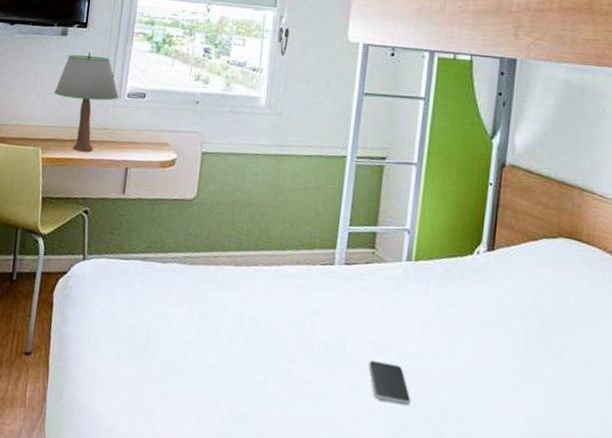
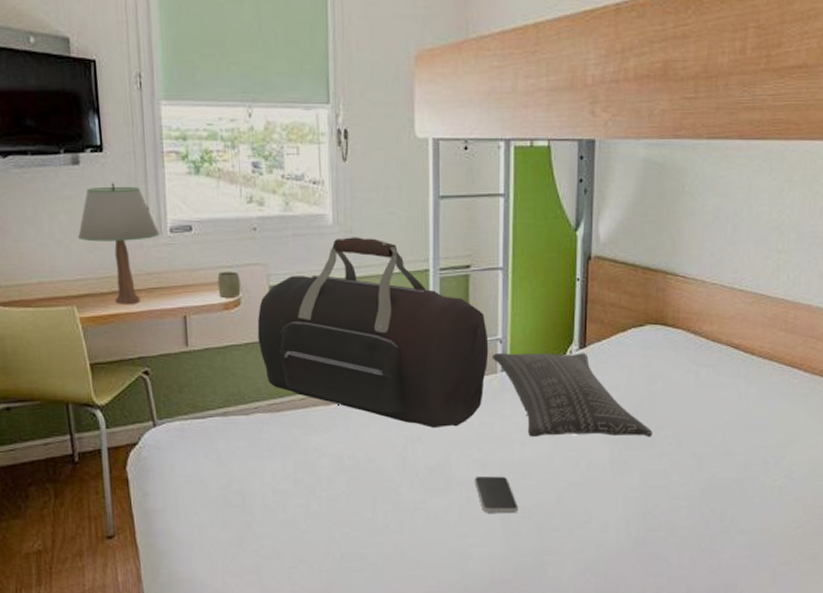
mug: none [158,134,179,158] -> present [217,271,241,298]
duffel bag: none [184,118,397,307] -> present [257,237,489,428]
pillow: none [398,242,561,353] -> present [492,353,653,437]

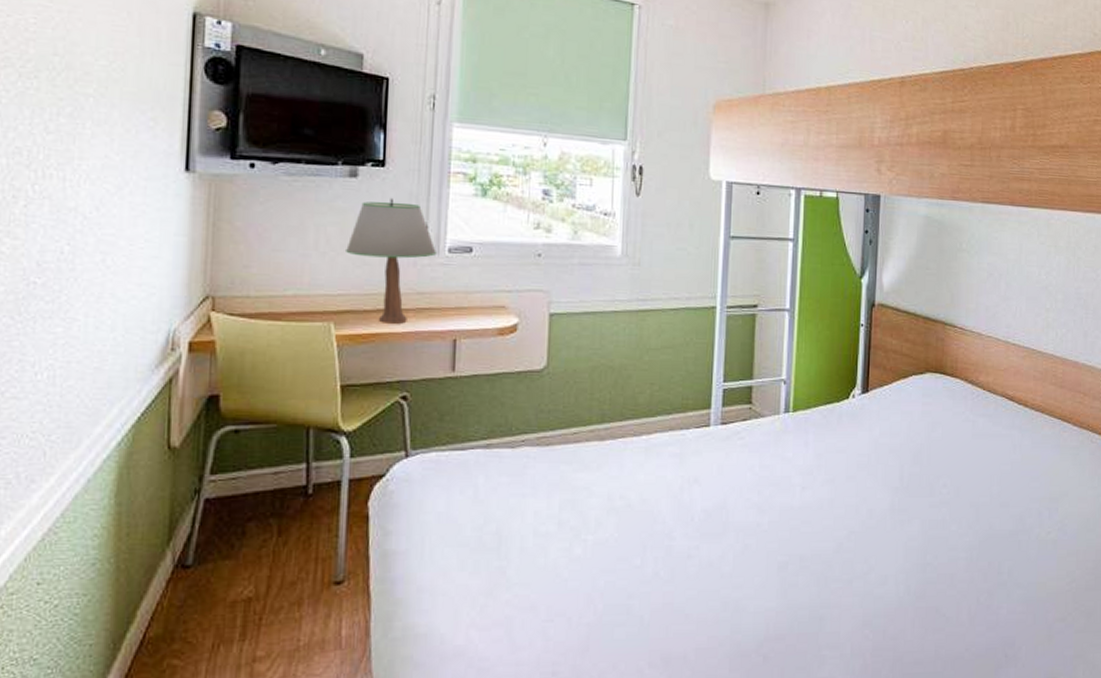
mug: present [217,271,241,298] -> none [494,296,519,323]
duffel bag: present [257,237,489,428] -> none [532,269,773,468]
mobile phone: present [474,476,519,513] -> none [752,522,797,562]
pillow: present [492,353,653,437] -> none [775,394,932,485]

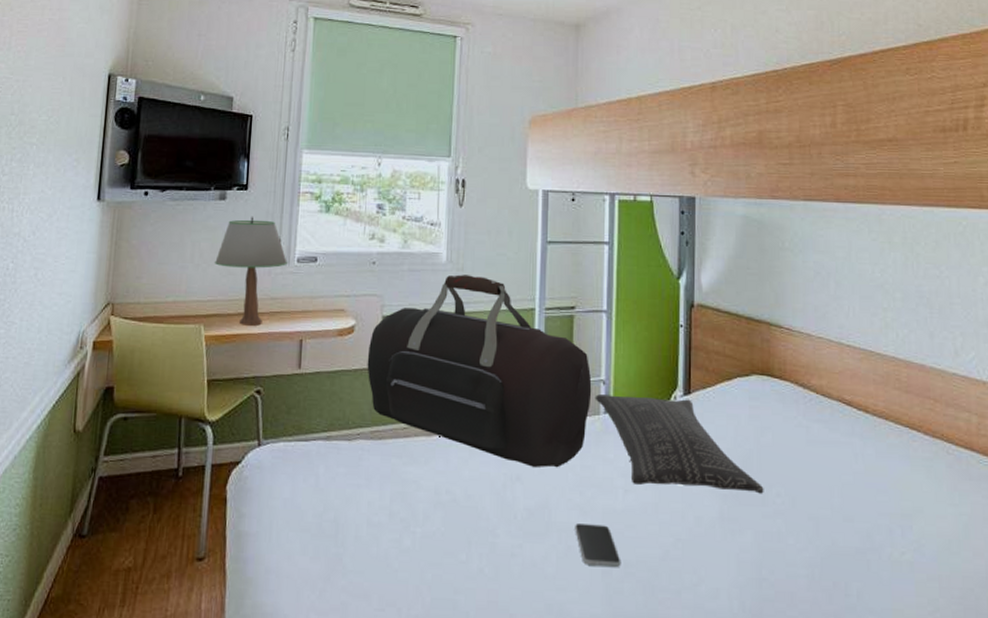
duffel bag: none [532,269,773,468] -> present [367,274,592,468]
mobile phone: none [752,522,797,562] -> present [575,524,621,567]
pillow: none [775,394,932,485] -> present [595,394,764,494]

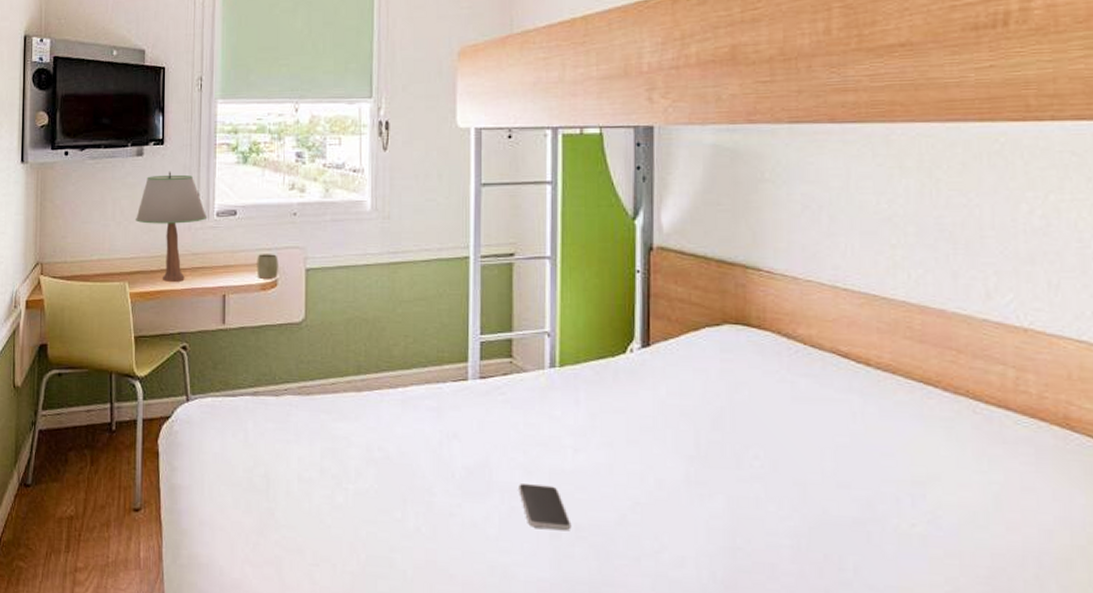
mug: none [334,300,356,325] -> present [257,254,278,279]
duffel bag: present [367,274,592,468] -> none [292,223,535,425]
pillow: present [595,394,764,494] -> none [538,347,739,456]

